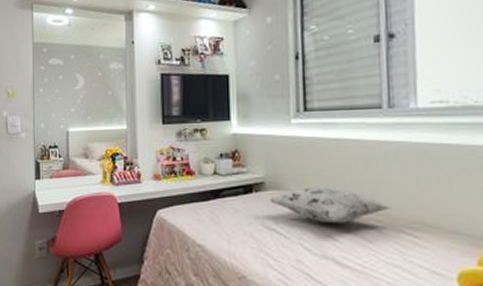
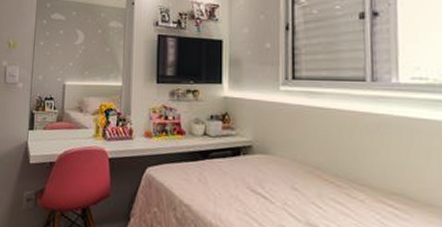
decorative pillow: present [268,186,391,225] -> none [255,152,373,192]

